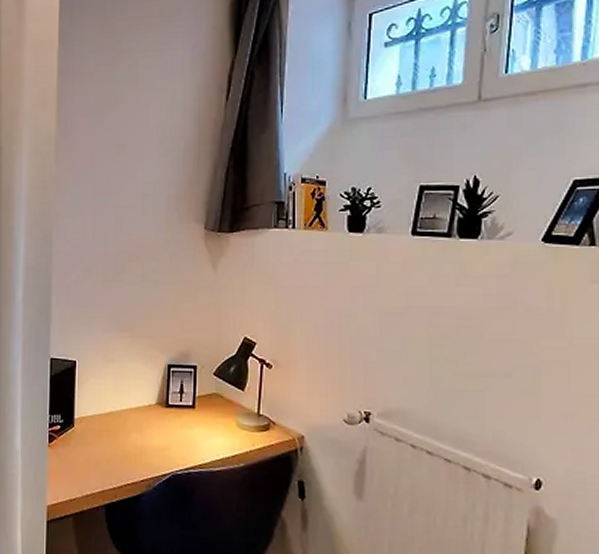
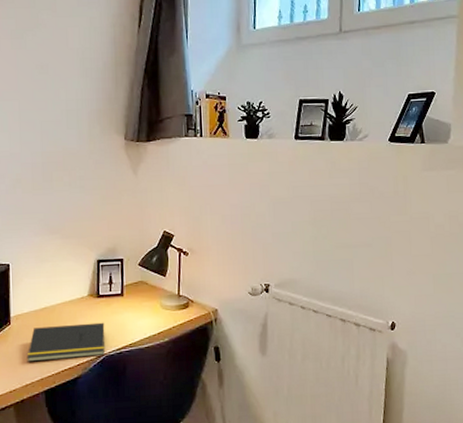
notepad: none [88,433,173,474] -> present [26,322,105,362]

